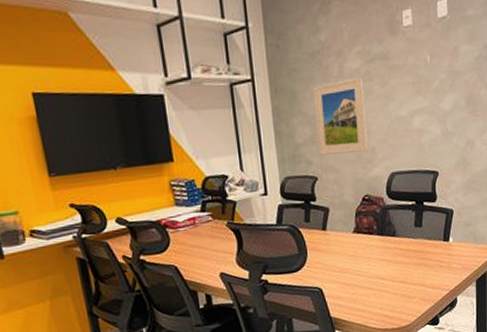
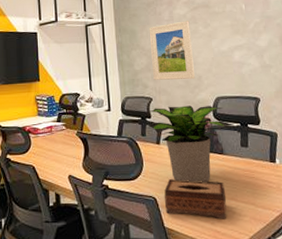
potted plant: none [312,183,409,269] -> present [148,105,235,182]
tissue box: none [330,265,396,304] -> present [164,179,227,219]

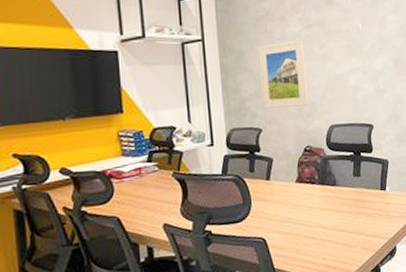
potted plant: present [148,105,235,182] -> none [257,135,348,218]
tissue box: present [164,179,227,219] -> none [274,214,338,254]

